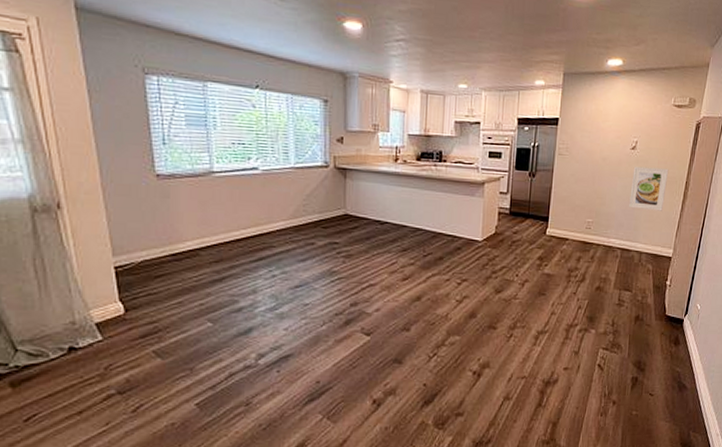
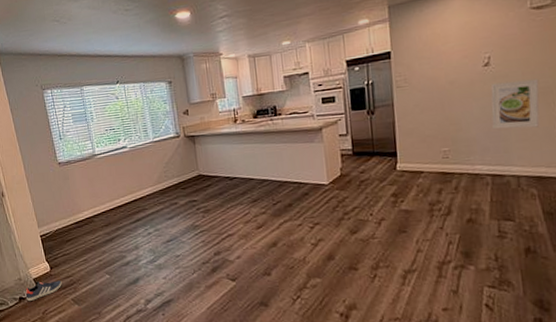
sneaker: none [79,327,141,353] -> present [25,280,62,302]

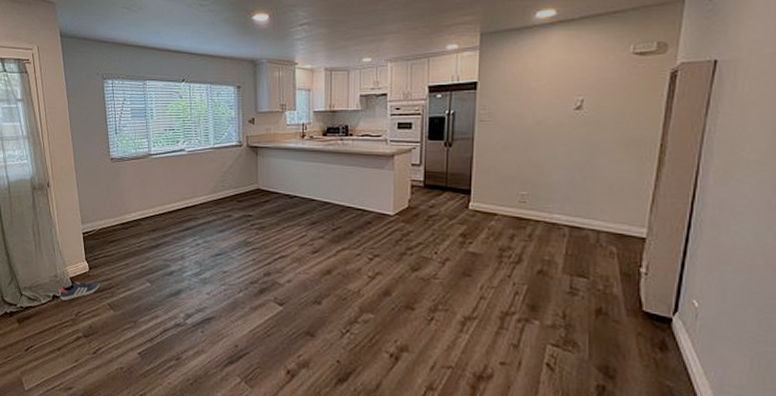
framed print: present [490,78,540,130] -> none [577,129,633,181]

